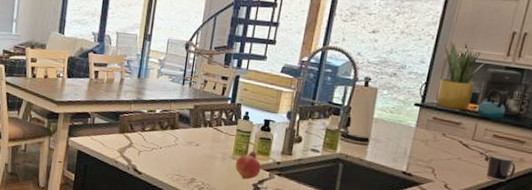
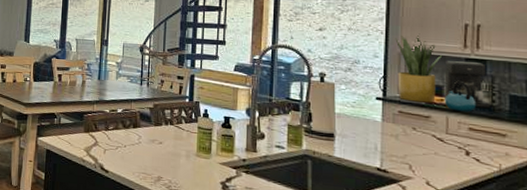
fruit: present [235,151,261,180] -> none [200,148,227,178]
mug: present [486,154,516,182] -> none [469,148,502,179]

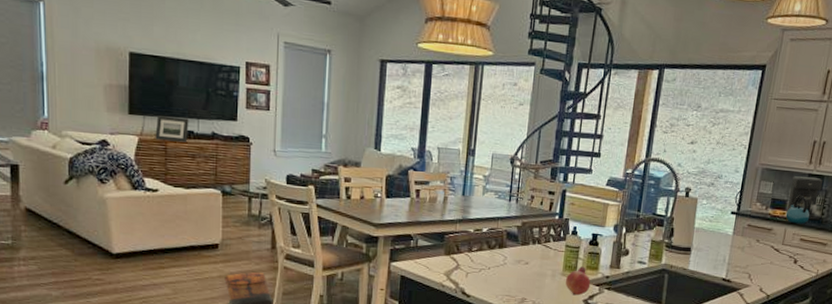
fruit: none [200,148,227,178] -> present [565,266,591,296]
planter: present [395,36,442,103] -> none [750,151,791,217]

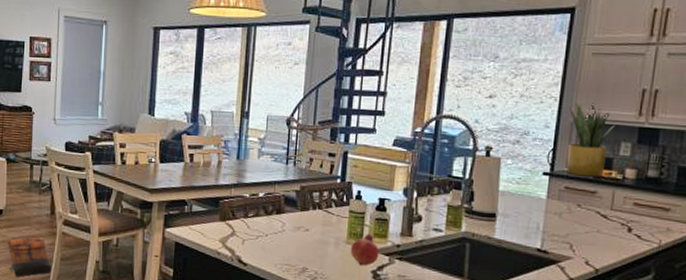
planter: none [750,151,791,217] -> present [566,103,615,177]
kettle: present [785,196,810,225] -> none [612,153,645,186]
coffee maker: present [788,176,823,221] -> none [615,130,658,182]

